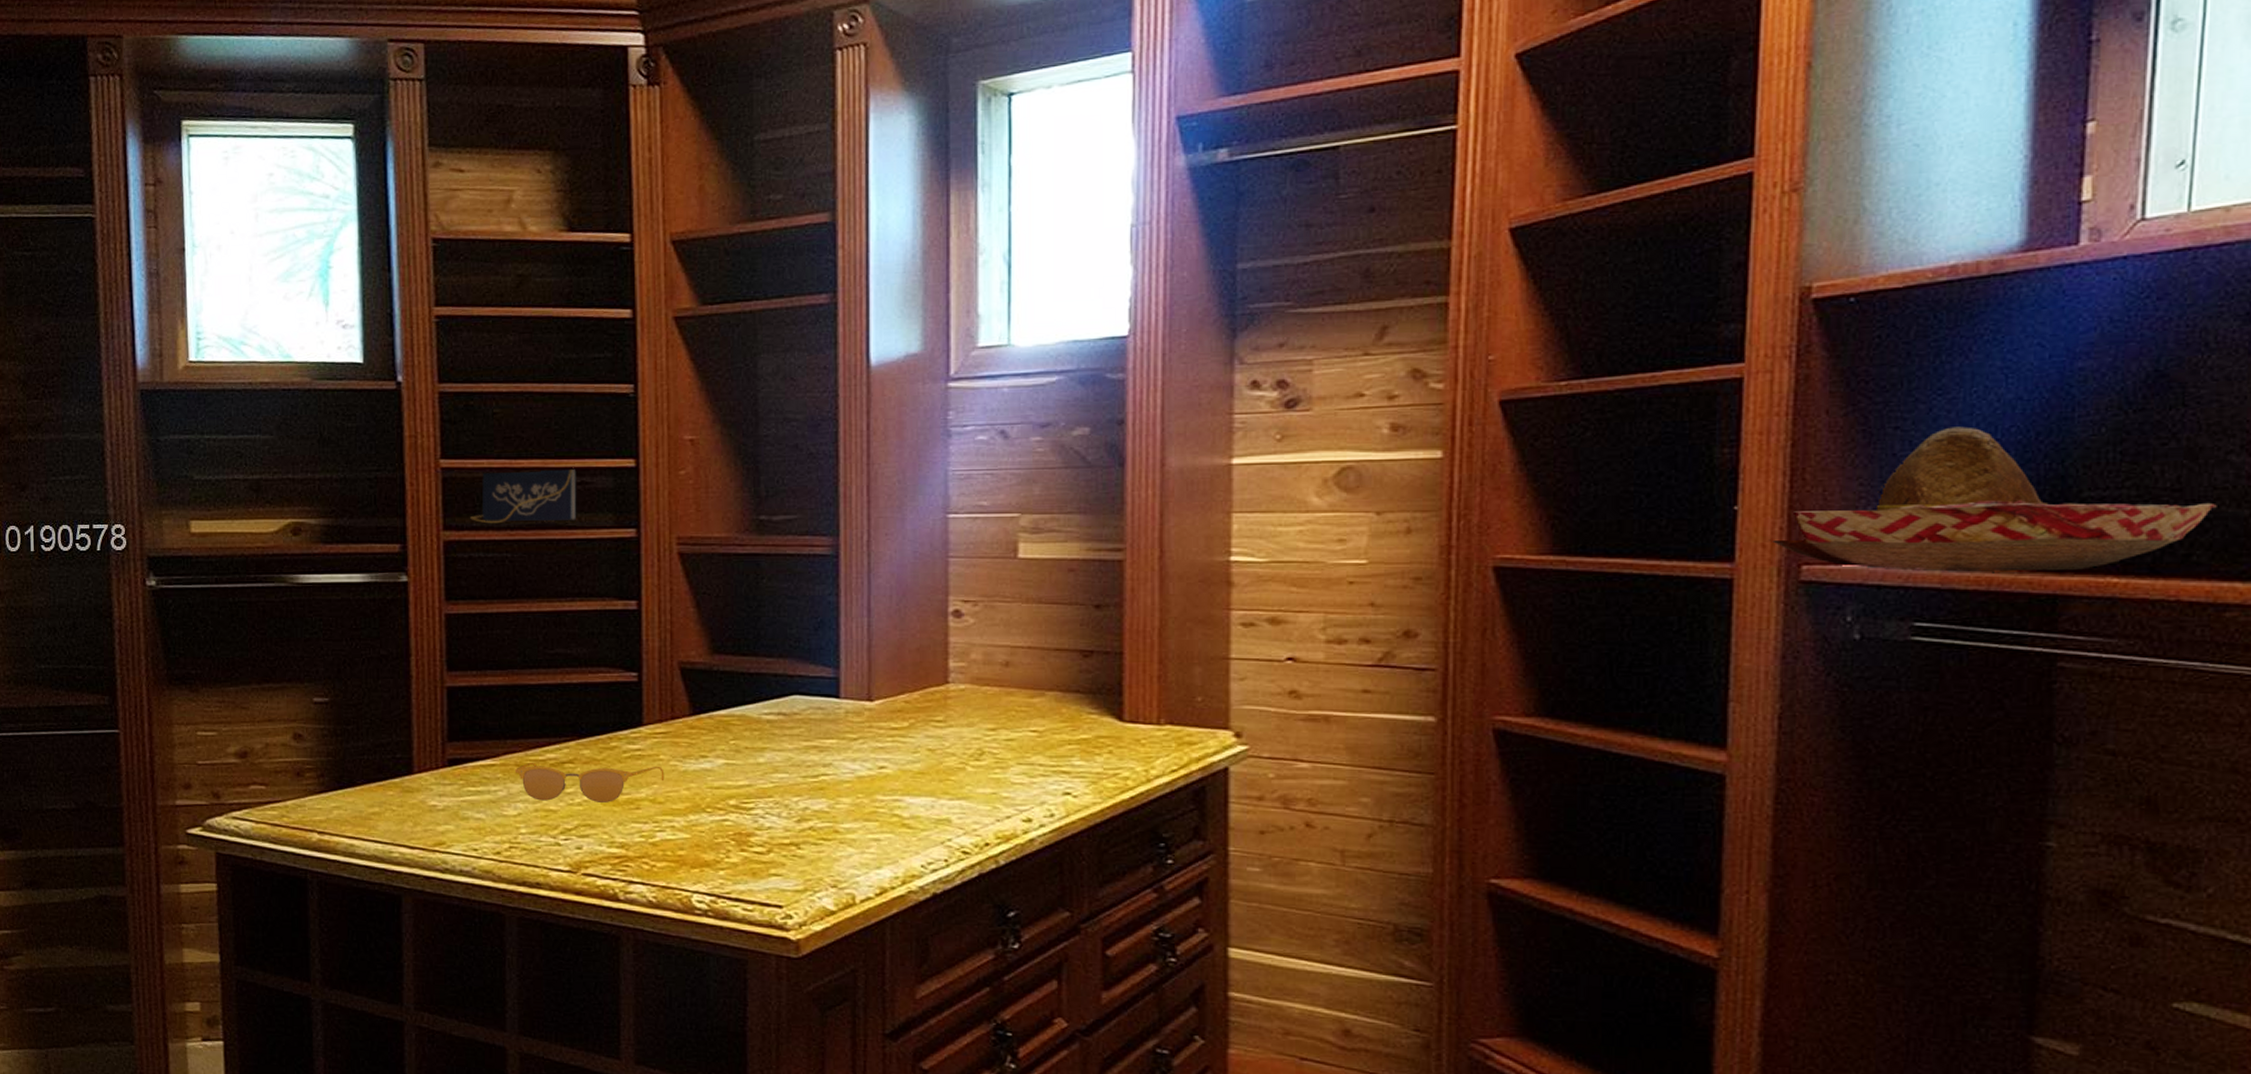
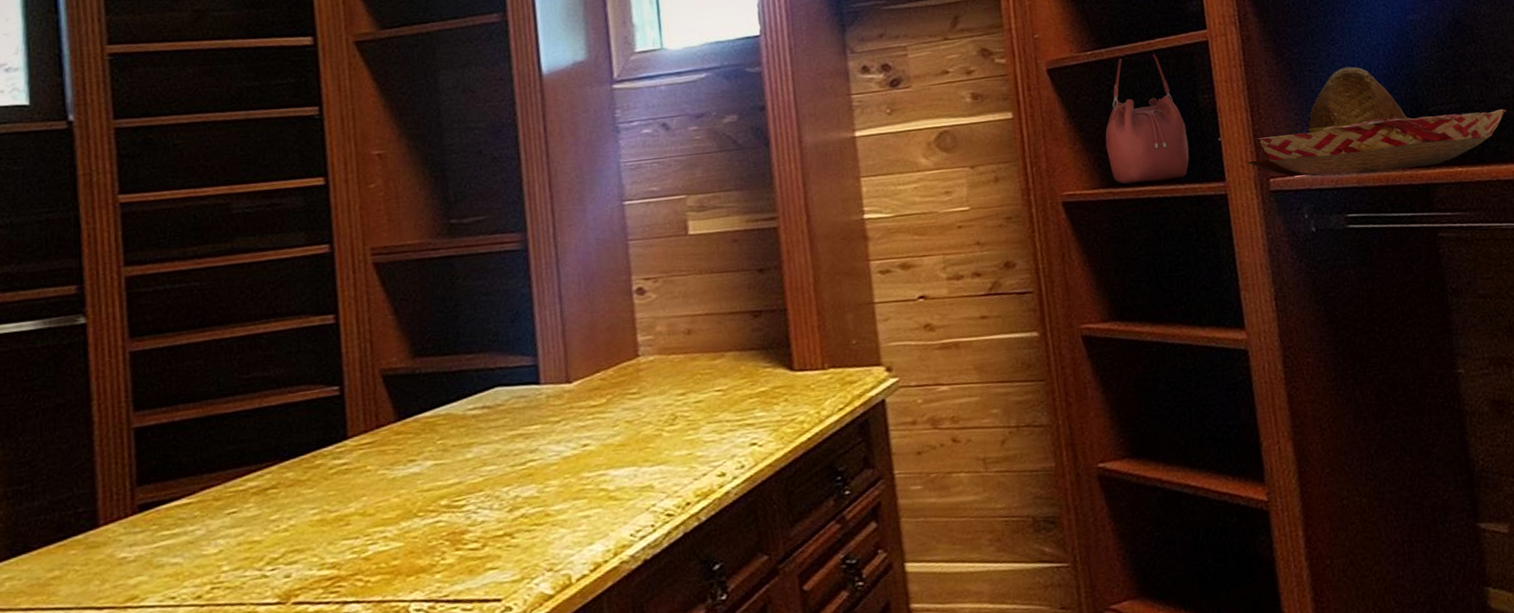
clutch bag: present [469,467,577,524] -> none [152,190,267,255]
sunglasses: present [514,763,665,804] -> none [213,478,374,534]
handbag: none [1566,388,1688,553] -> present [1105,52,1189,185]

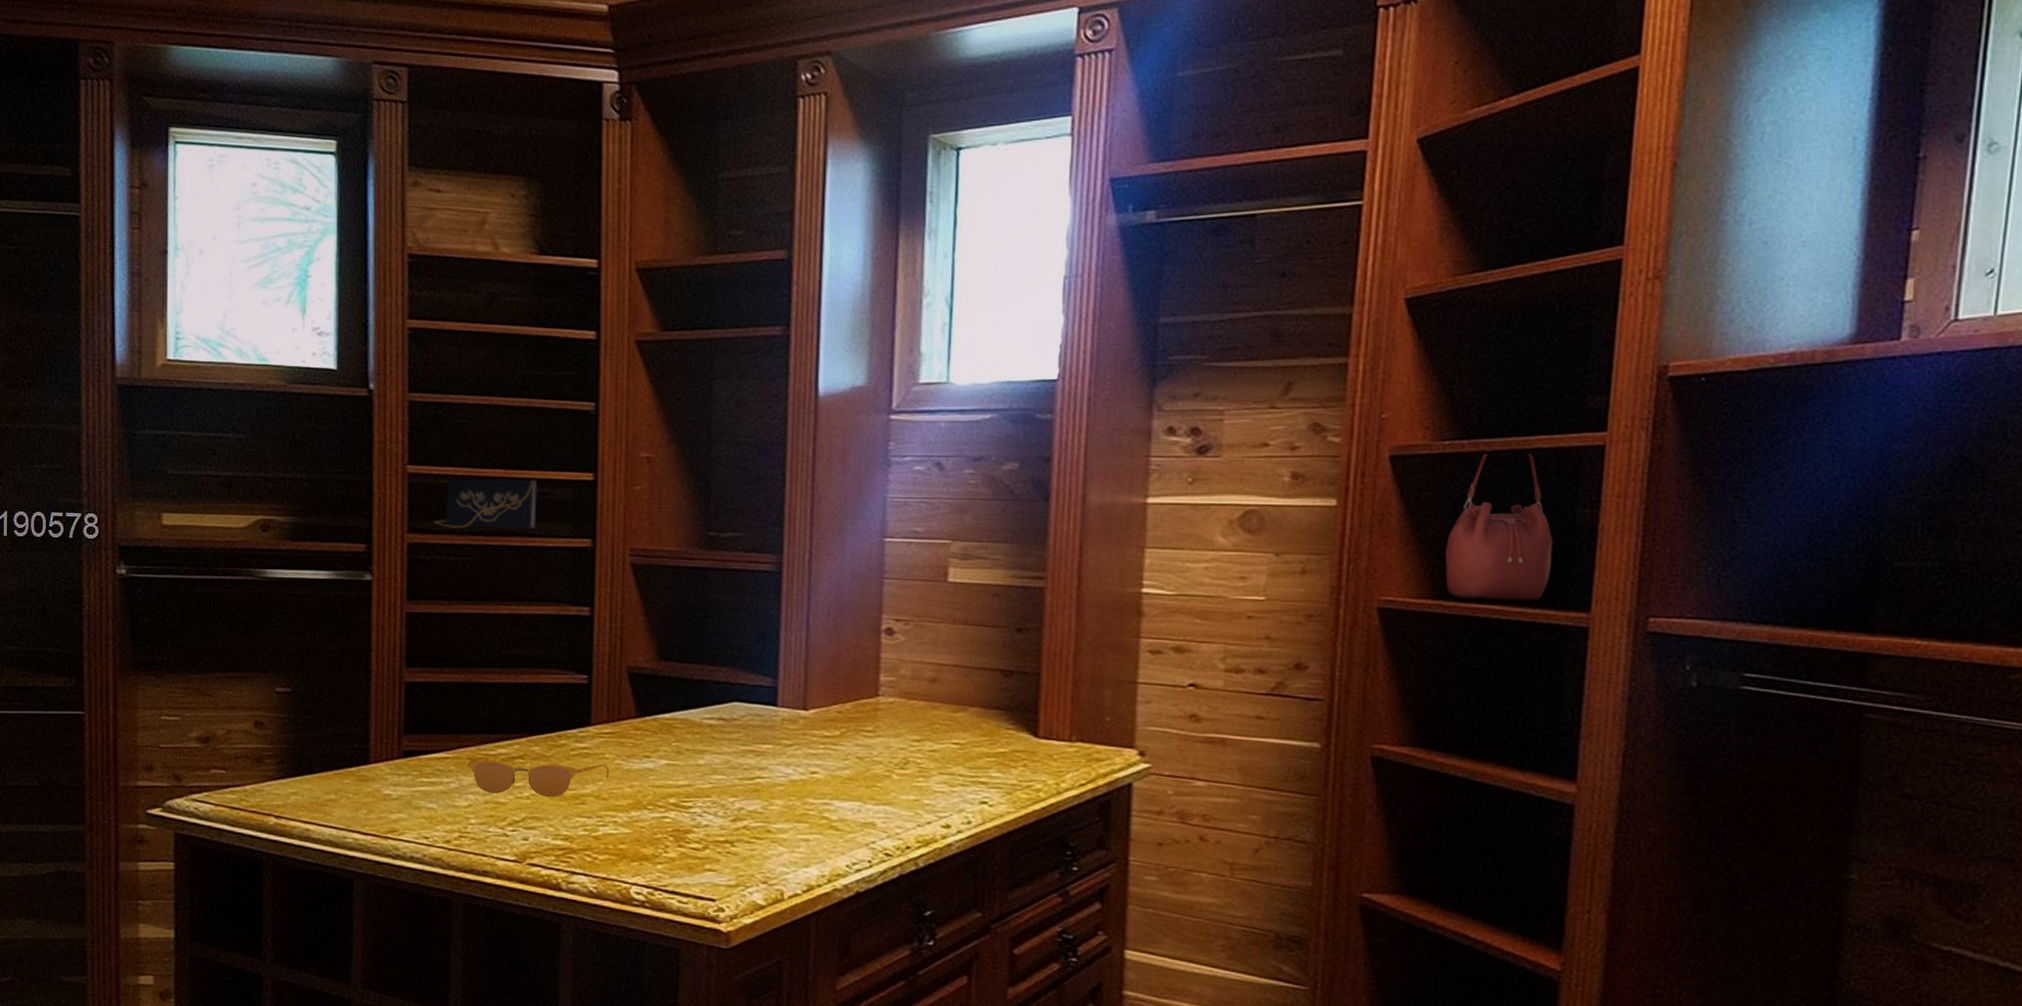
clutch bag: none [152,190,267,255] -> present [433,477,537,530]
sunglasses: none [213,478,374,534] -> present [467,757,610,798]
hat: present [1218,66,1507,176] -> none [1591,498,2007,632]

